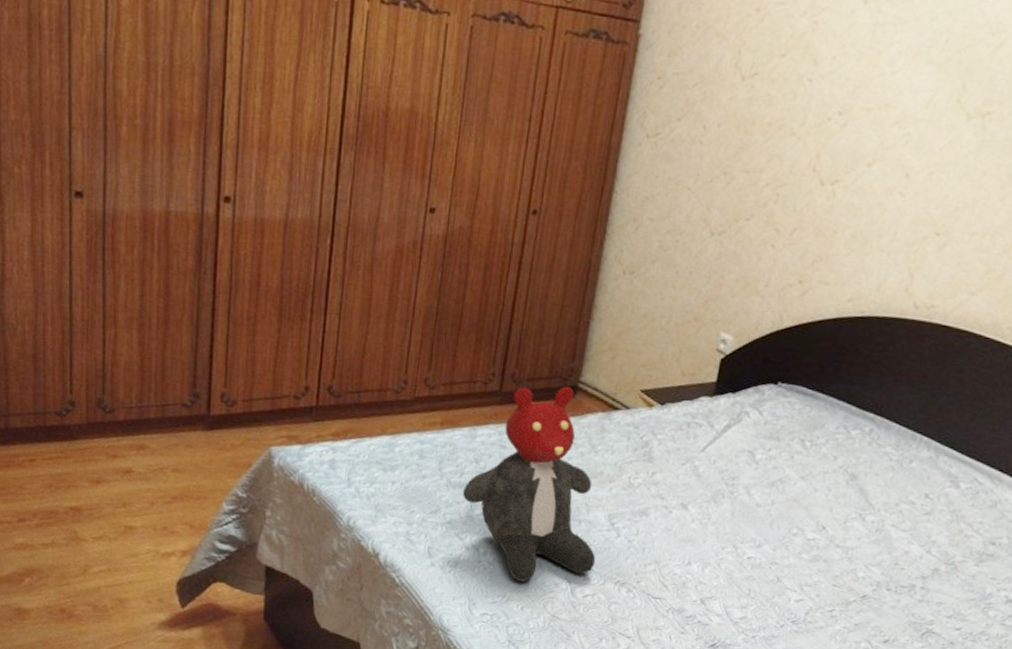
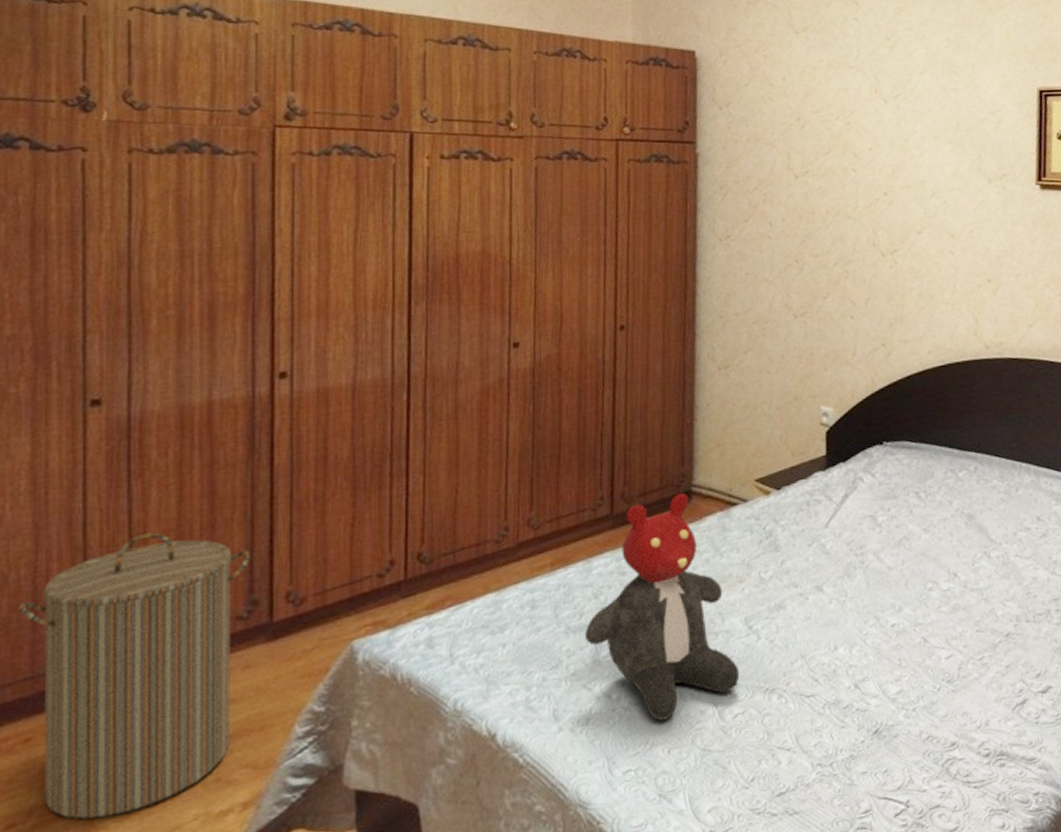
laundry hamper: none [24,317,195,534] -> present [18,532,251,820]

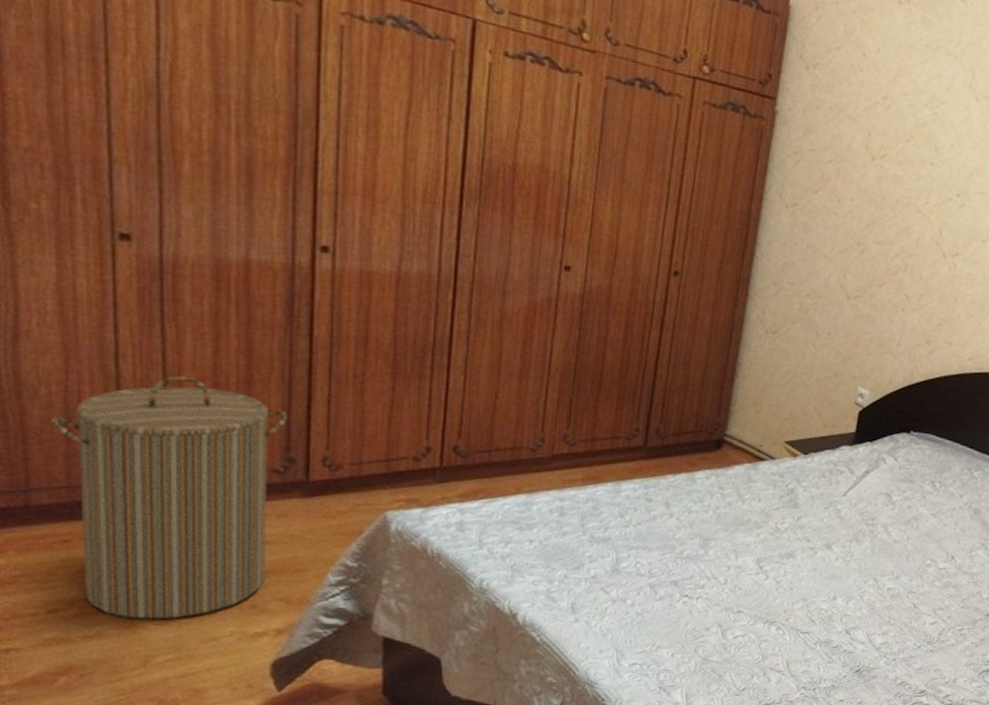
teddy bear: present [585,493,740,721] -> none [608,439,746,629]

